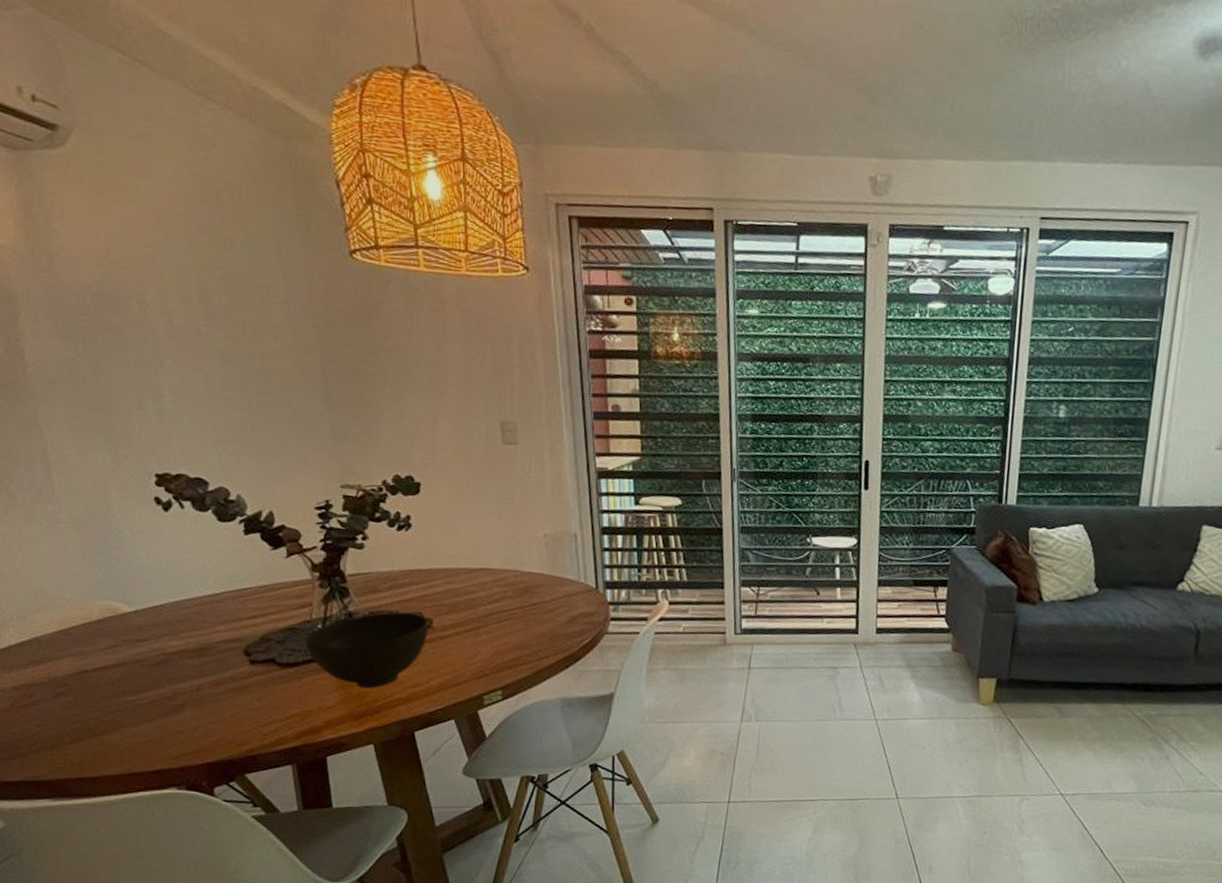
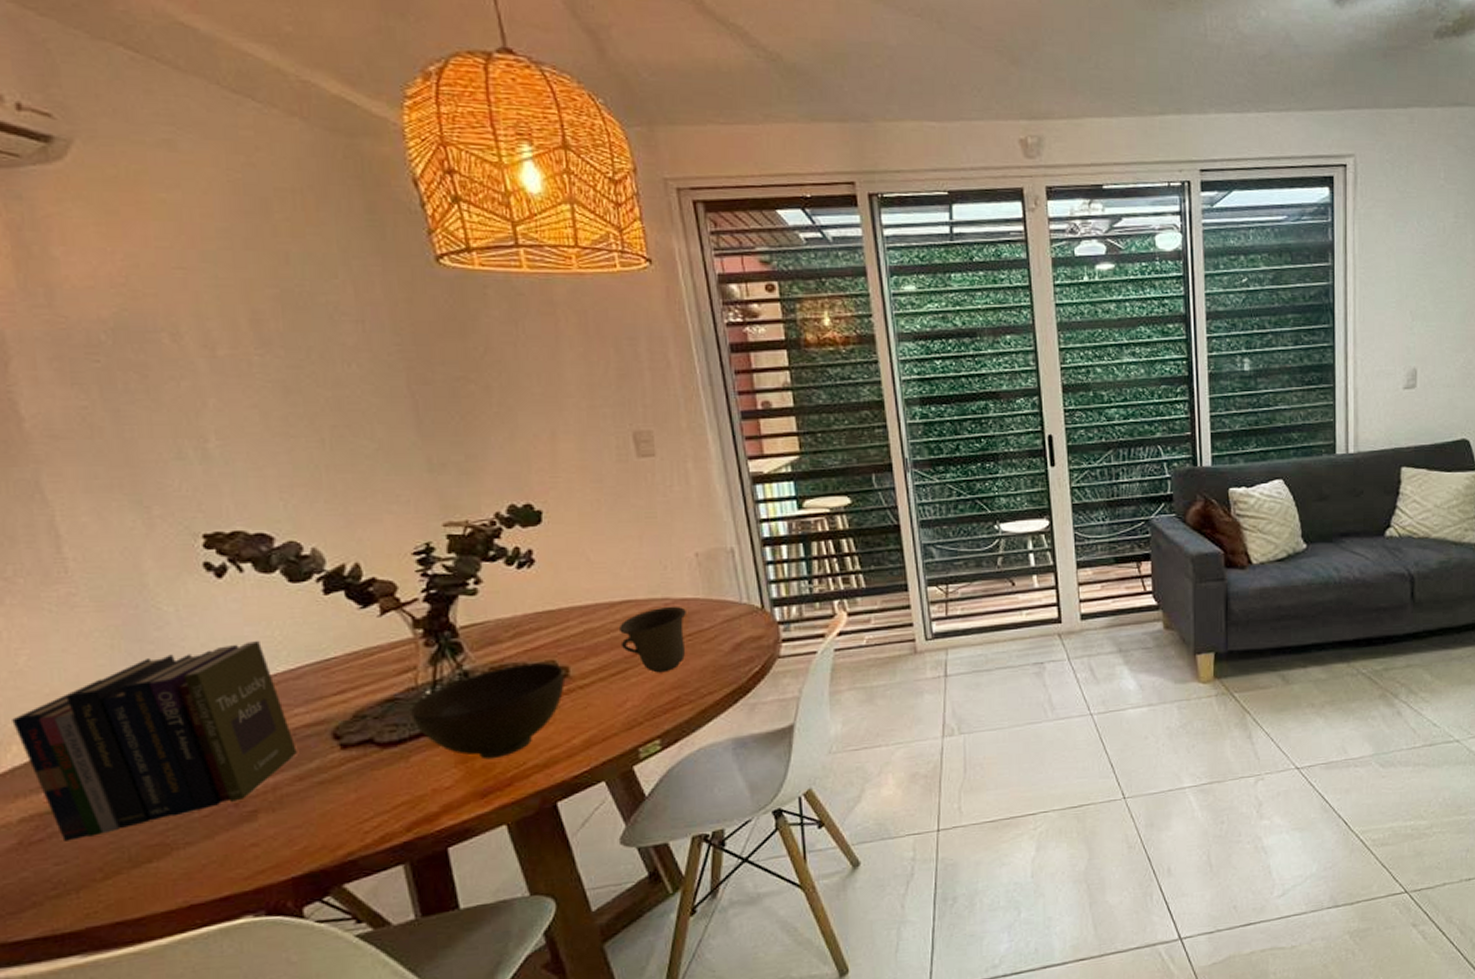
books: none [10,567,217,709] -> present [12,641,297,841]
cup: none [476,577,532,634] -> present [620,606,686,673]

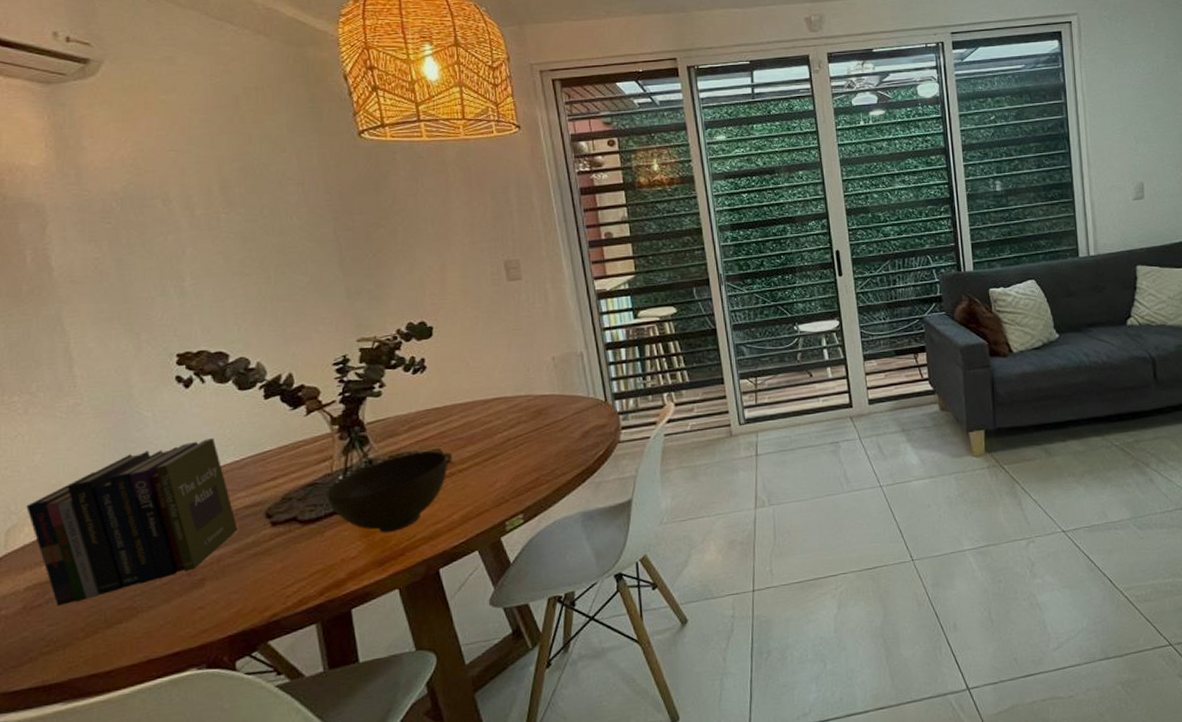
cup: present [620,606,686,673] -> none [492,401,545,458]

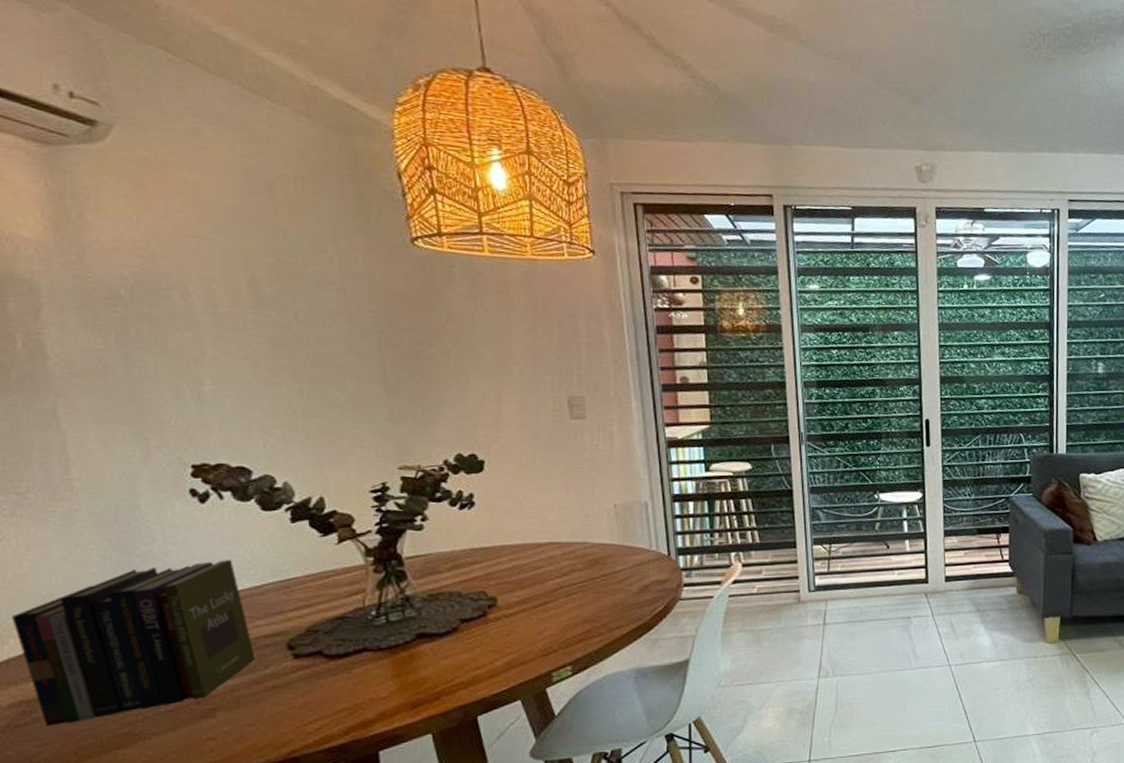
bowl: present [327,451,447,533] -> none [357,593,492,675]

